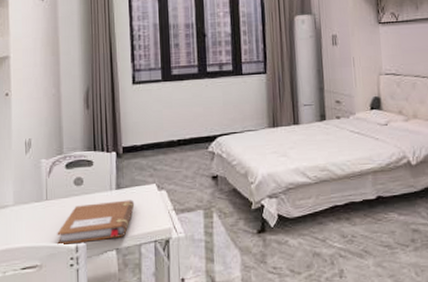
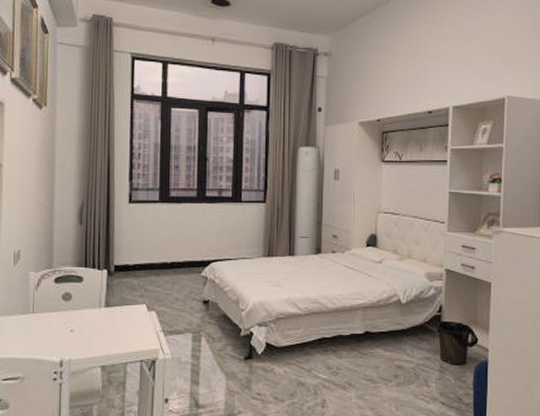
notebook: present [57,200,135,245] -> none [41,318,123,358]

